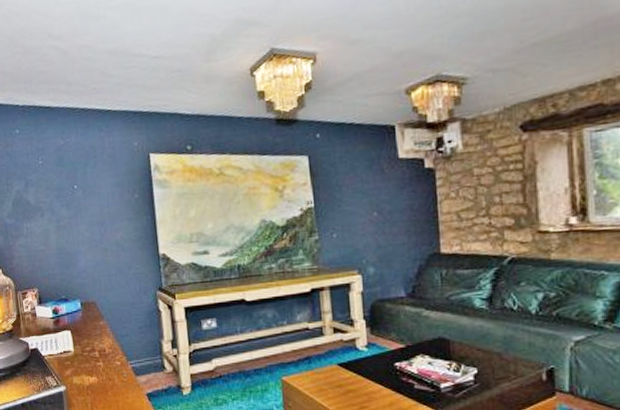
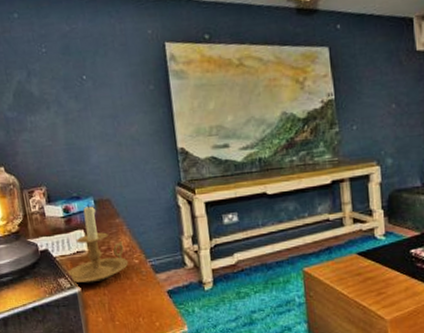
candle holder: none [53,306,111,383] -> present [66,204,129,284]

